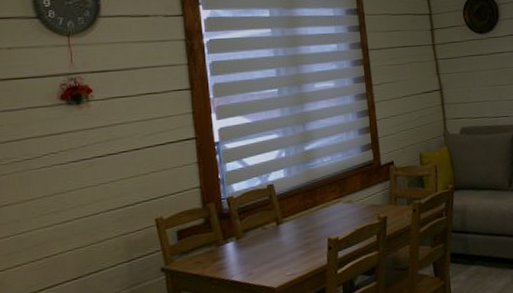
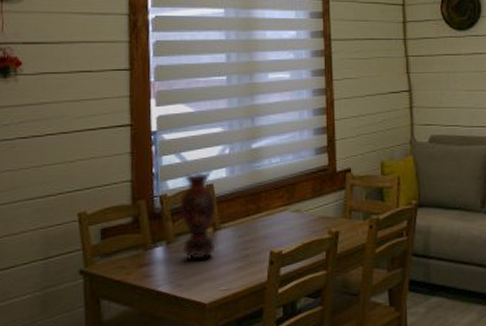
vase: none [244,175,280,252] -> present [179,173,216,261]

